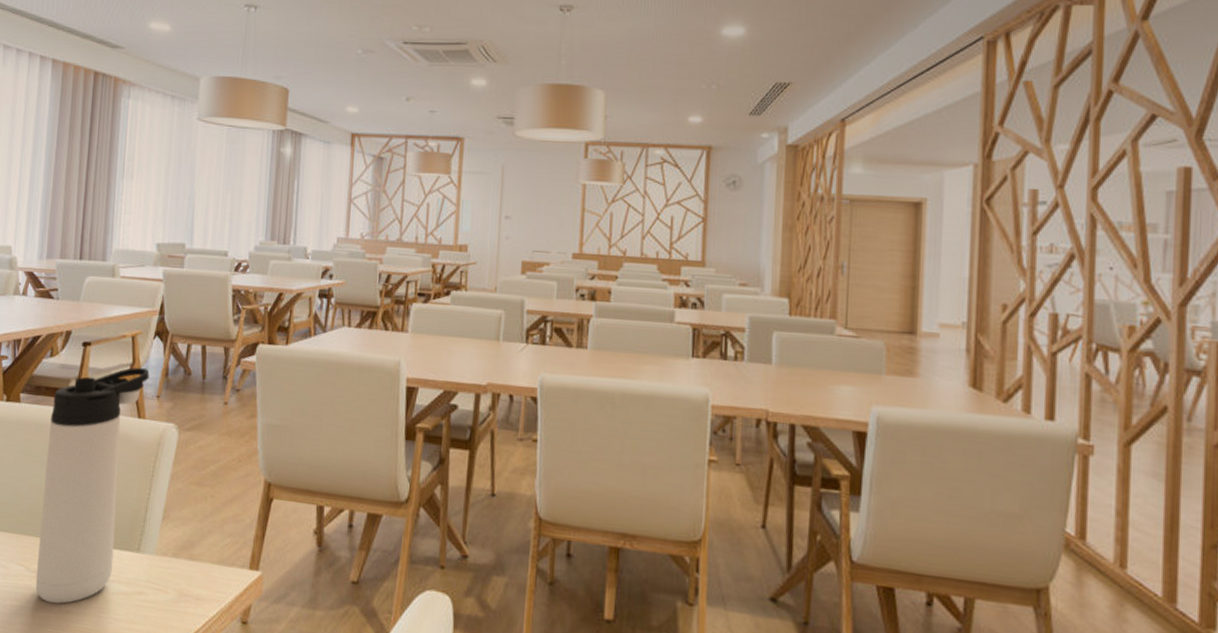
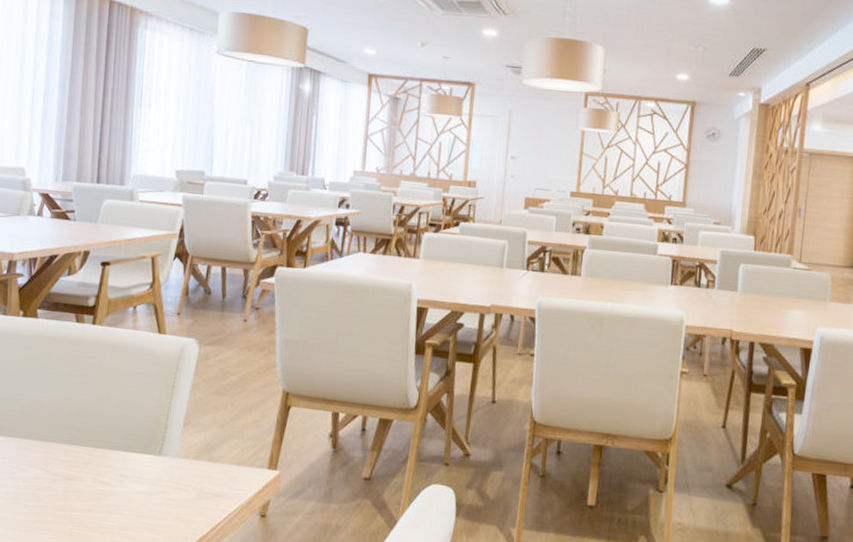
thermos bottle: present [35,367,150,604] -> none [57,286,170,504]

